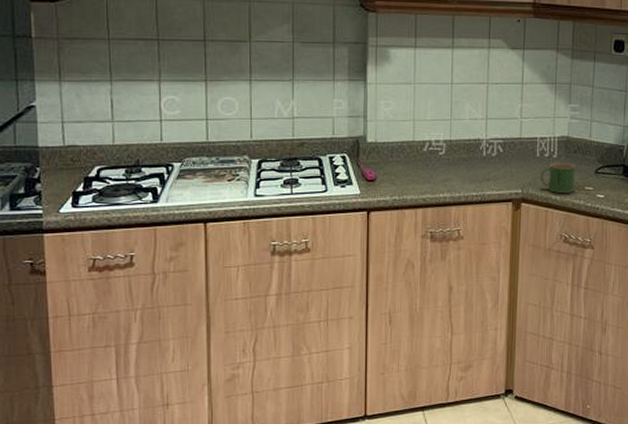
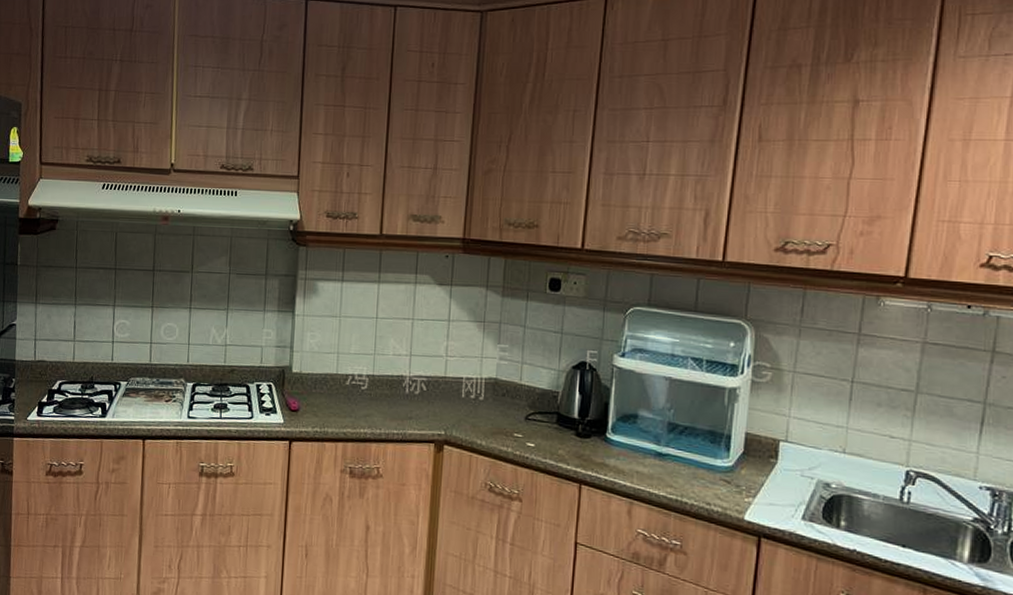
mug: present [540,163,575,193] -> none [465,405,504,439]

